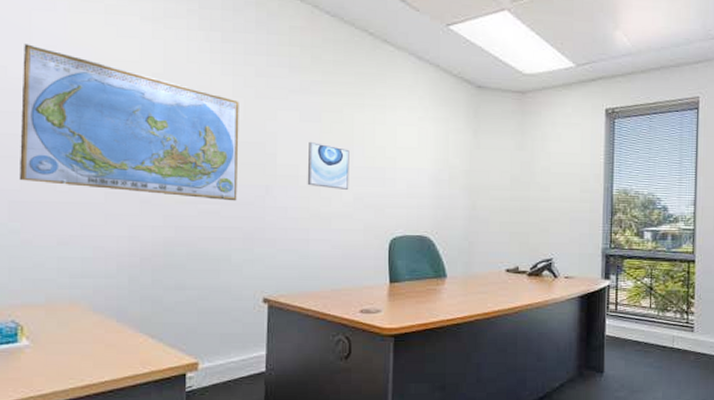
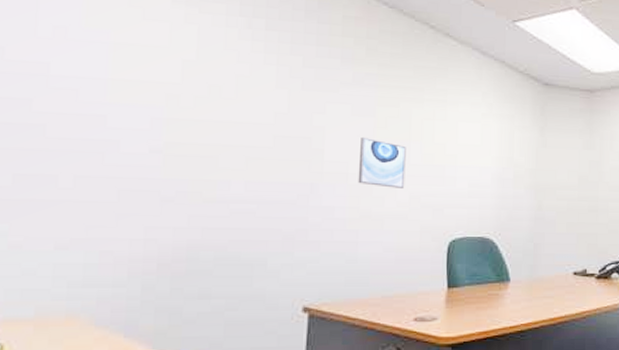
world map: present [19,44,239,201] -> none [10,23,283,200]

